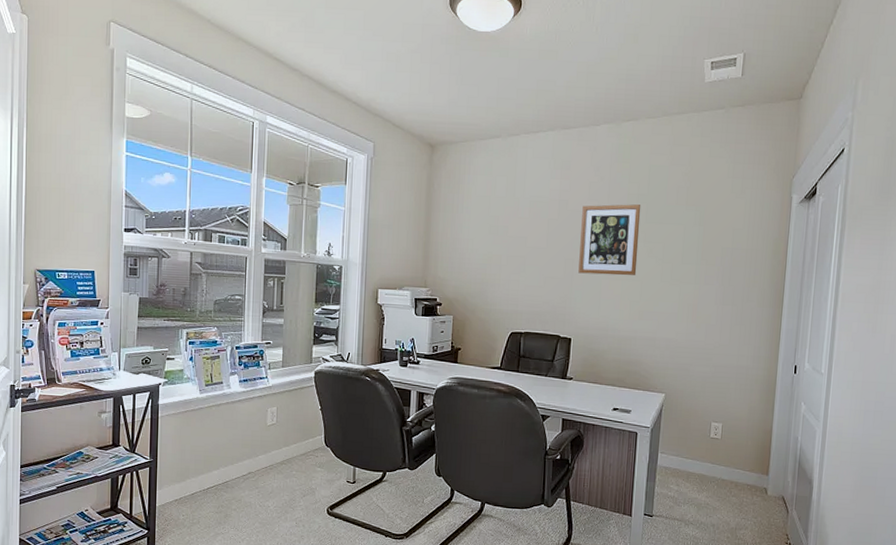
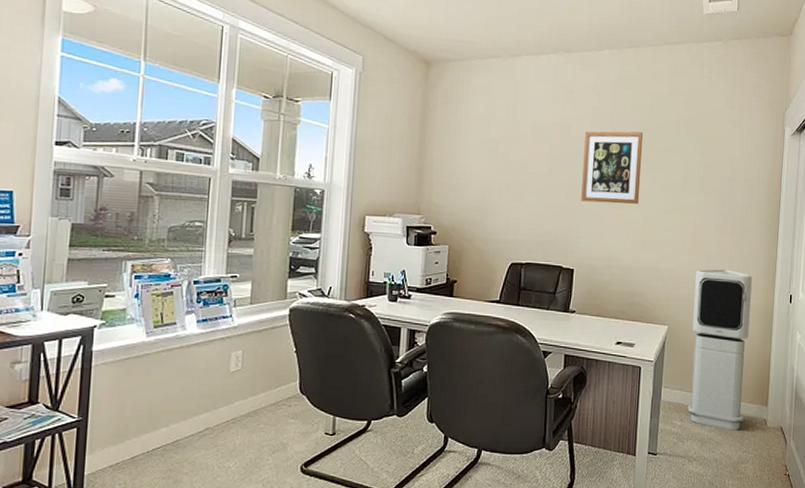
air purifier: none [684,339,754,498] -> present [687,269,752,431]

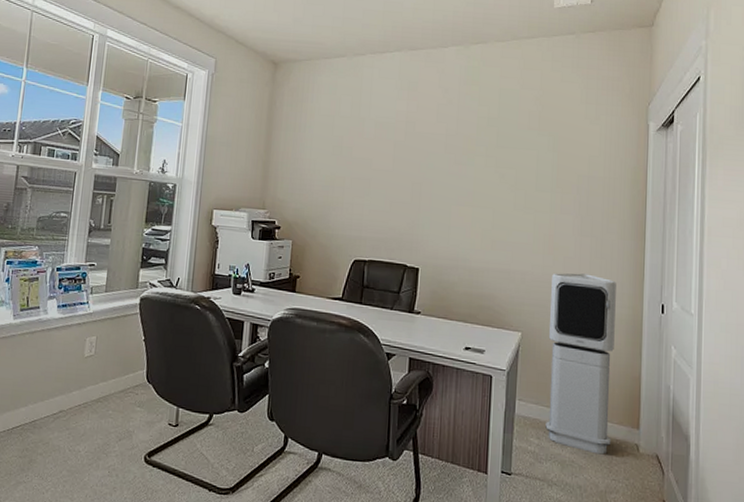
wall art: present [581,131,644,204] -> none [426,127,492,202]

